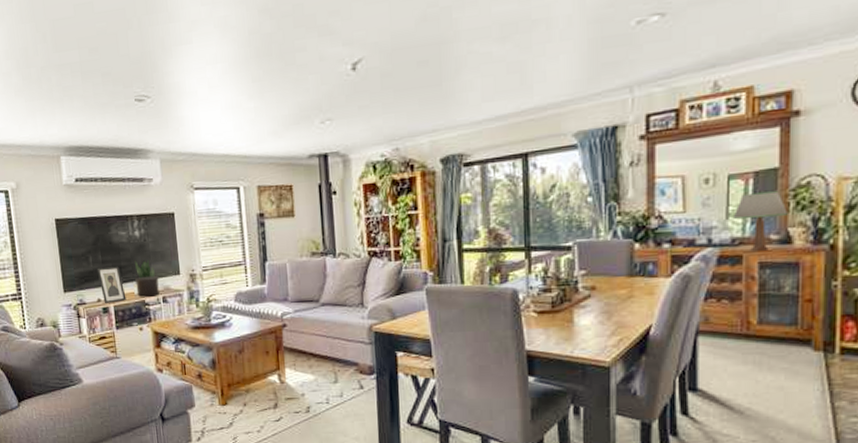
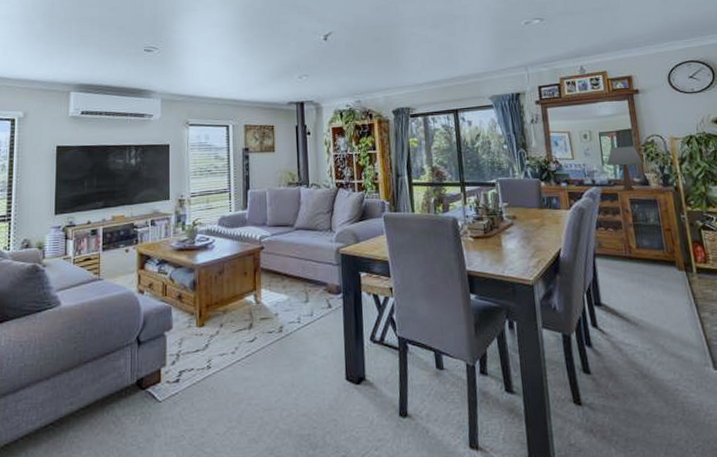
picture frame: present [96,266,126,303] -> none [90,191,116,226]
planter: present [134,260,159,298] -> none [126,186,149,221]

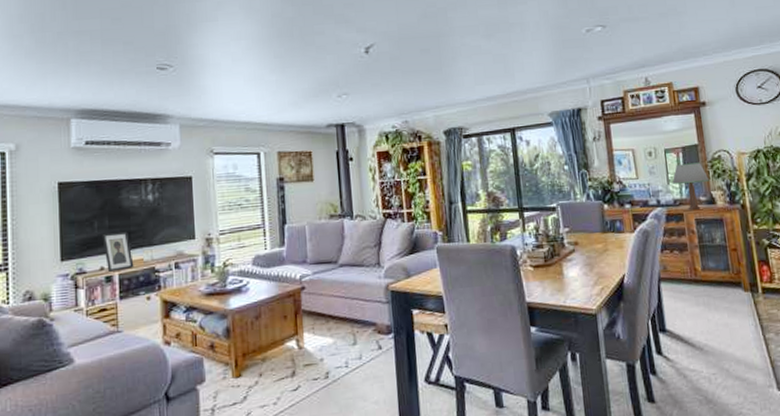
picture frame: none [90,191,116,226] -> present [102,231,134,272]

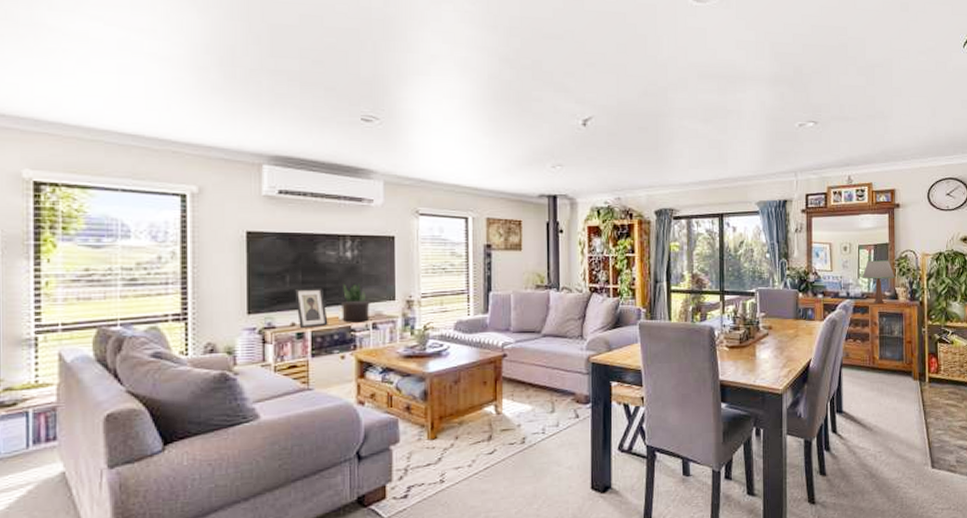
planter: none [144,224,172,265] -> present [340,283,370,324]

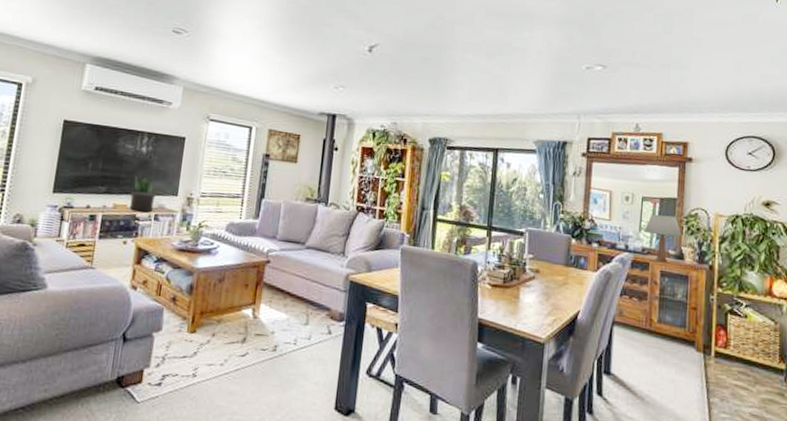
picture frame: present [294,288,328,328] -> none [93,174,118,212]

